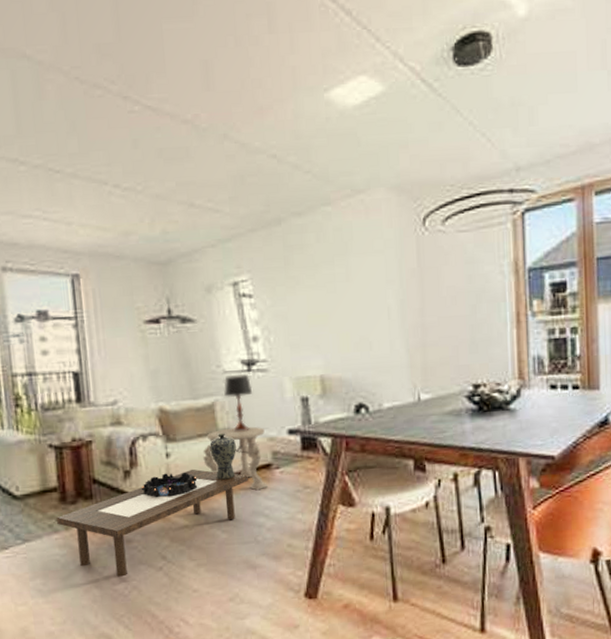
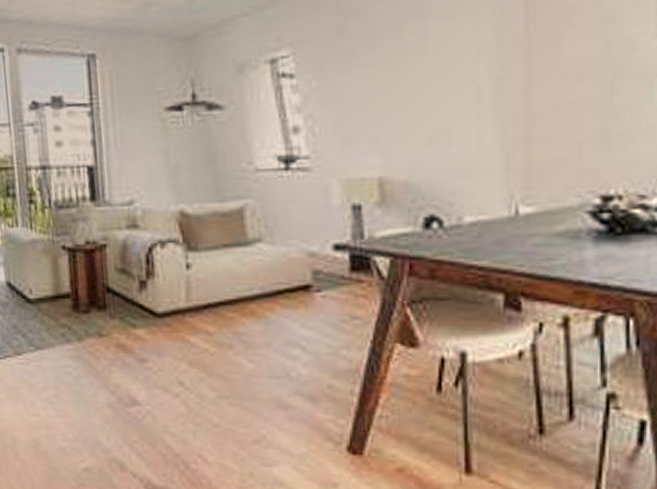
coffee table: present [57,469,249,577] -> none [69,284,282,399]
decorative bowl: present [141,472,198,497] -> none [157,287,221,315]
side table: present [203,426,268,491] -> none [228,238,305,316]
vase: present [210,432,236,480] -> none [237,243,268,300]
table lamp: present [224,374,253,432] -> none [255,173,291,244]

